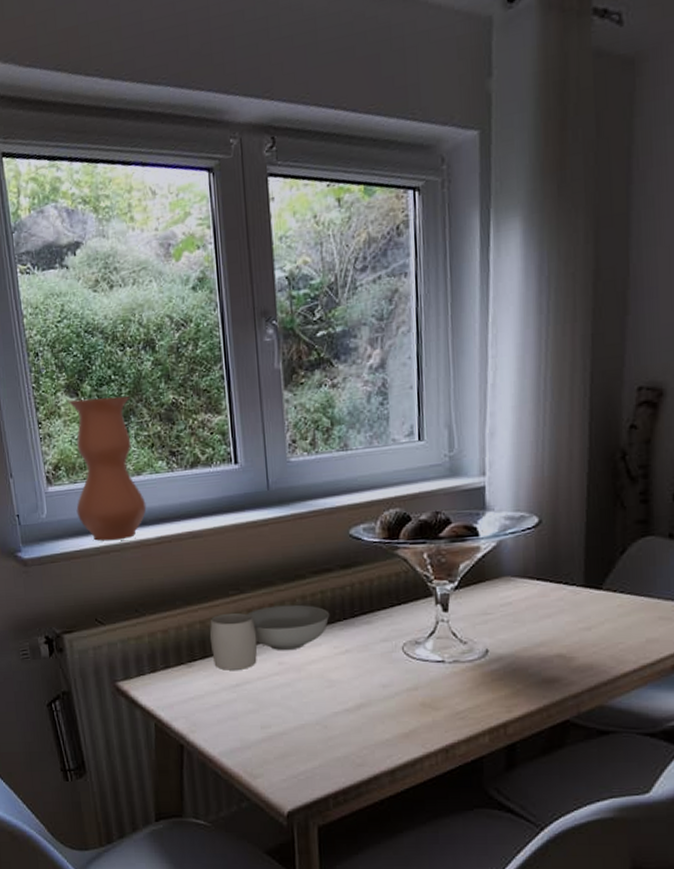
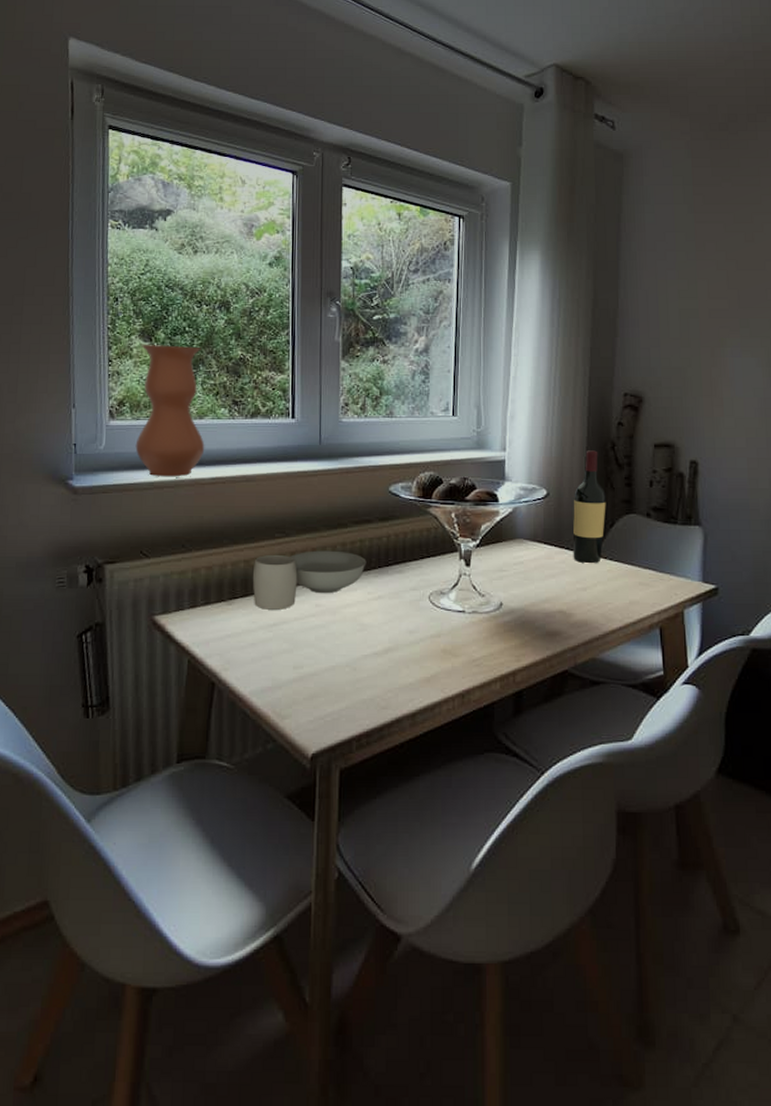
wine bottle: none [572,463,615,600] -> present [572,450,606,564]

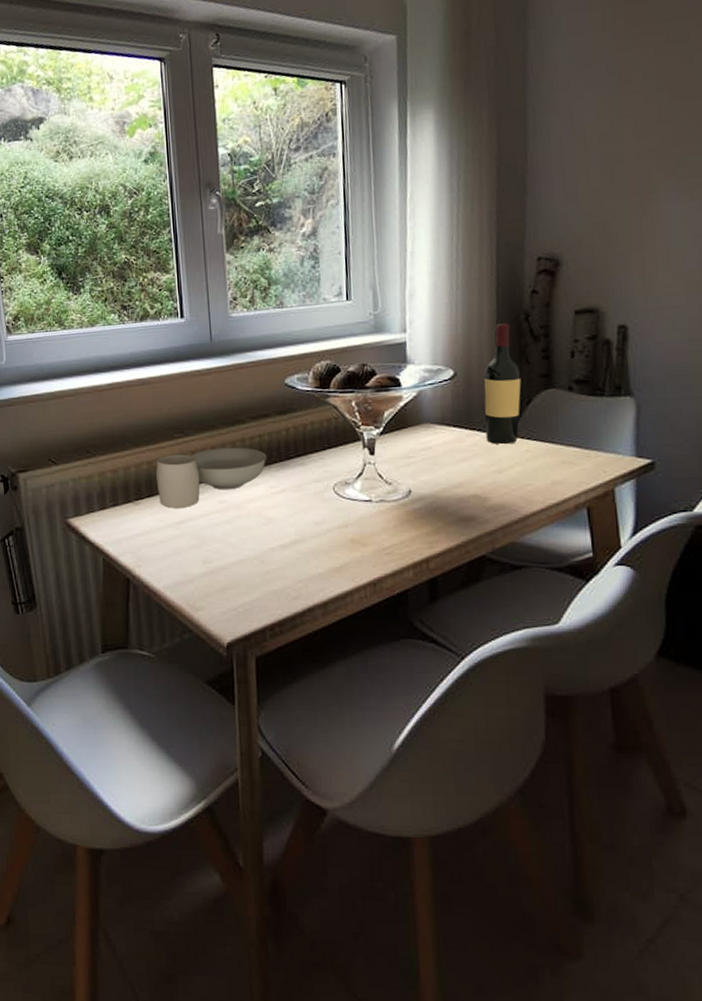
vase: present [135,344,205,478] -> none [28,255,99,388]

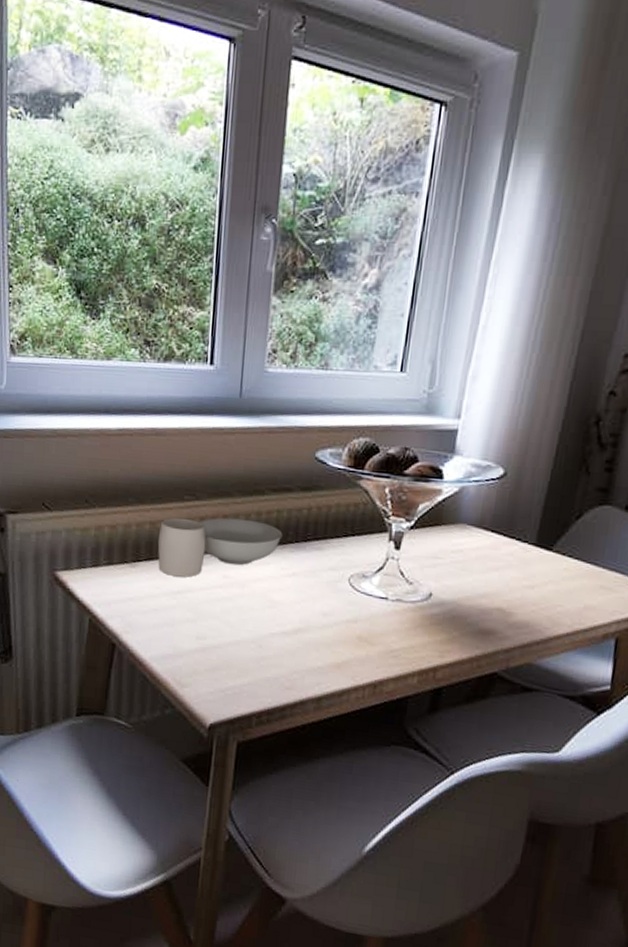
wine bottle: present [484,323,522,445] -> none [524,424,578,560]

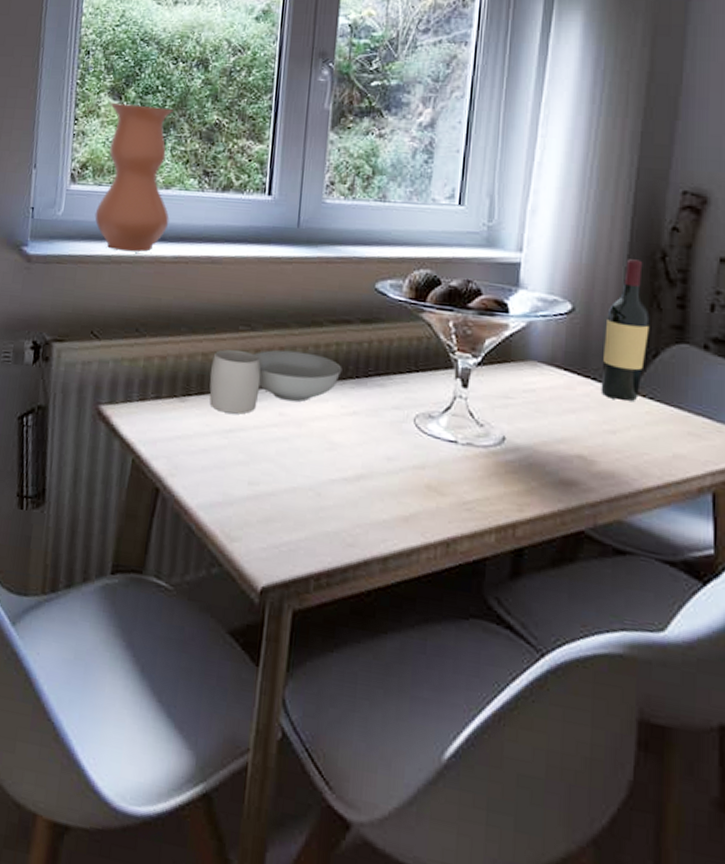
vase: none [37,266,112,426] -> present [94,102,174,253]
wine bottle: none [524,424,578,560] -> present [601,259,650,402]

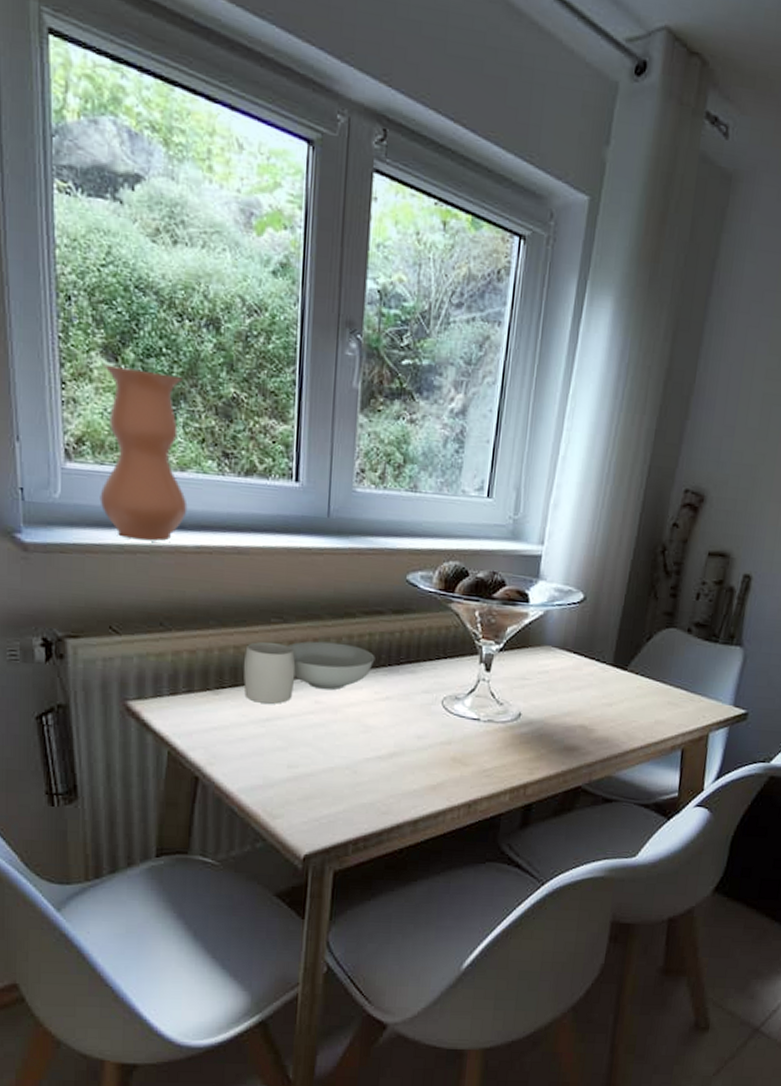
wine bottle: present [601,259,650,402] -> none [602,552,648,679]

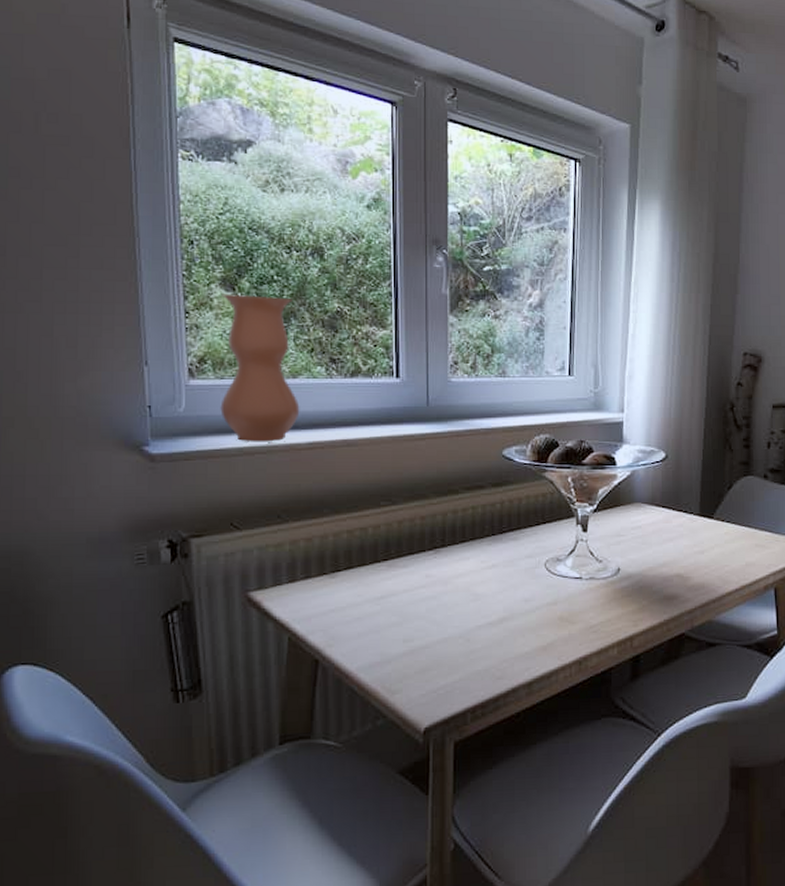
mug: present [242,641,296,704] -> none [356,523,406,582]
bowl: present [288,641,375,690] -> none [397,518,479,564]

